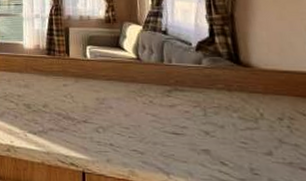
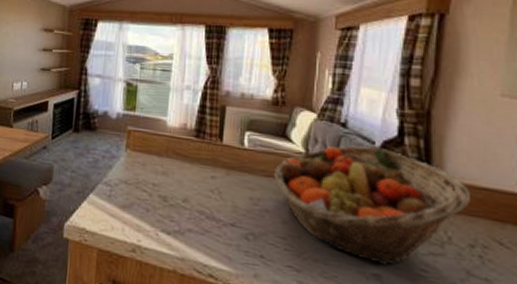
fruit basket: none [113,47,276,143] -> present [273,145,472,267]

